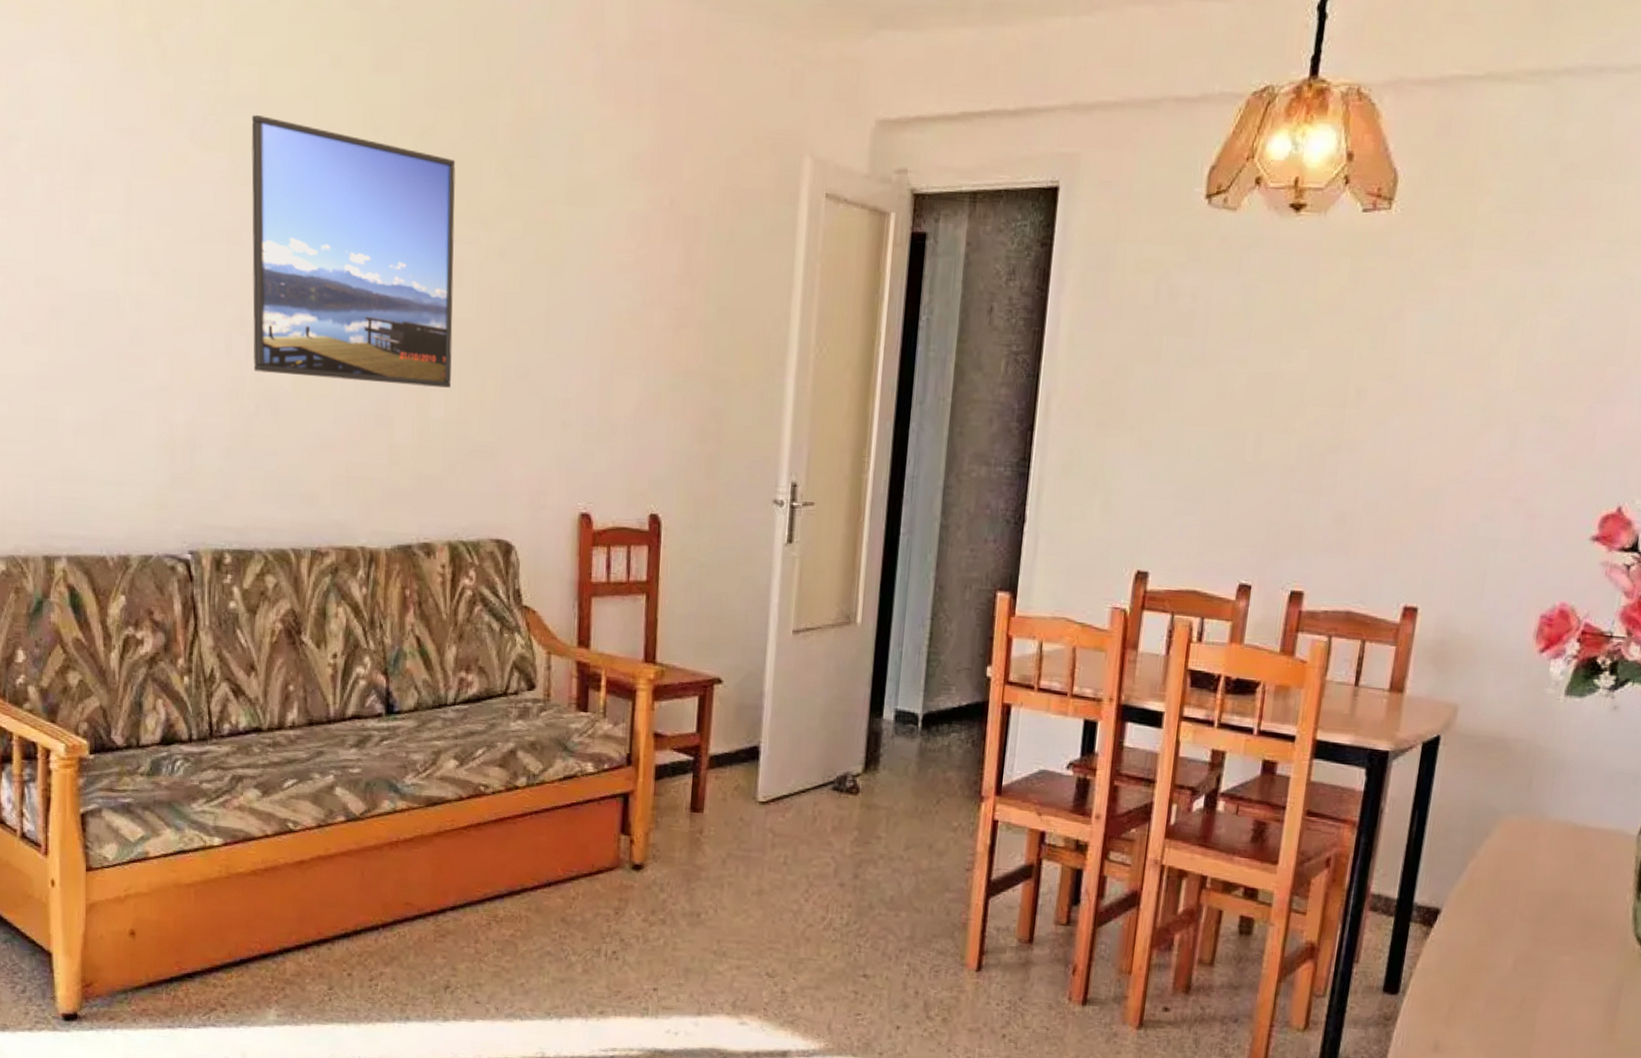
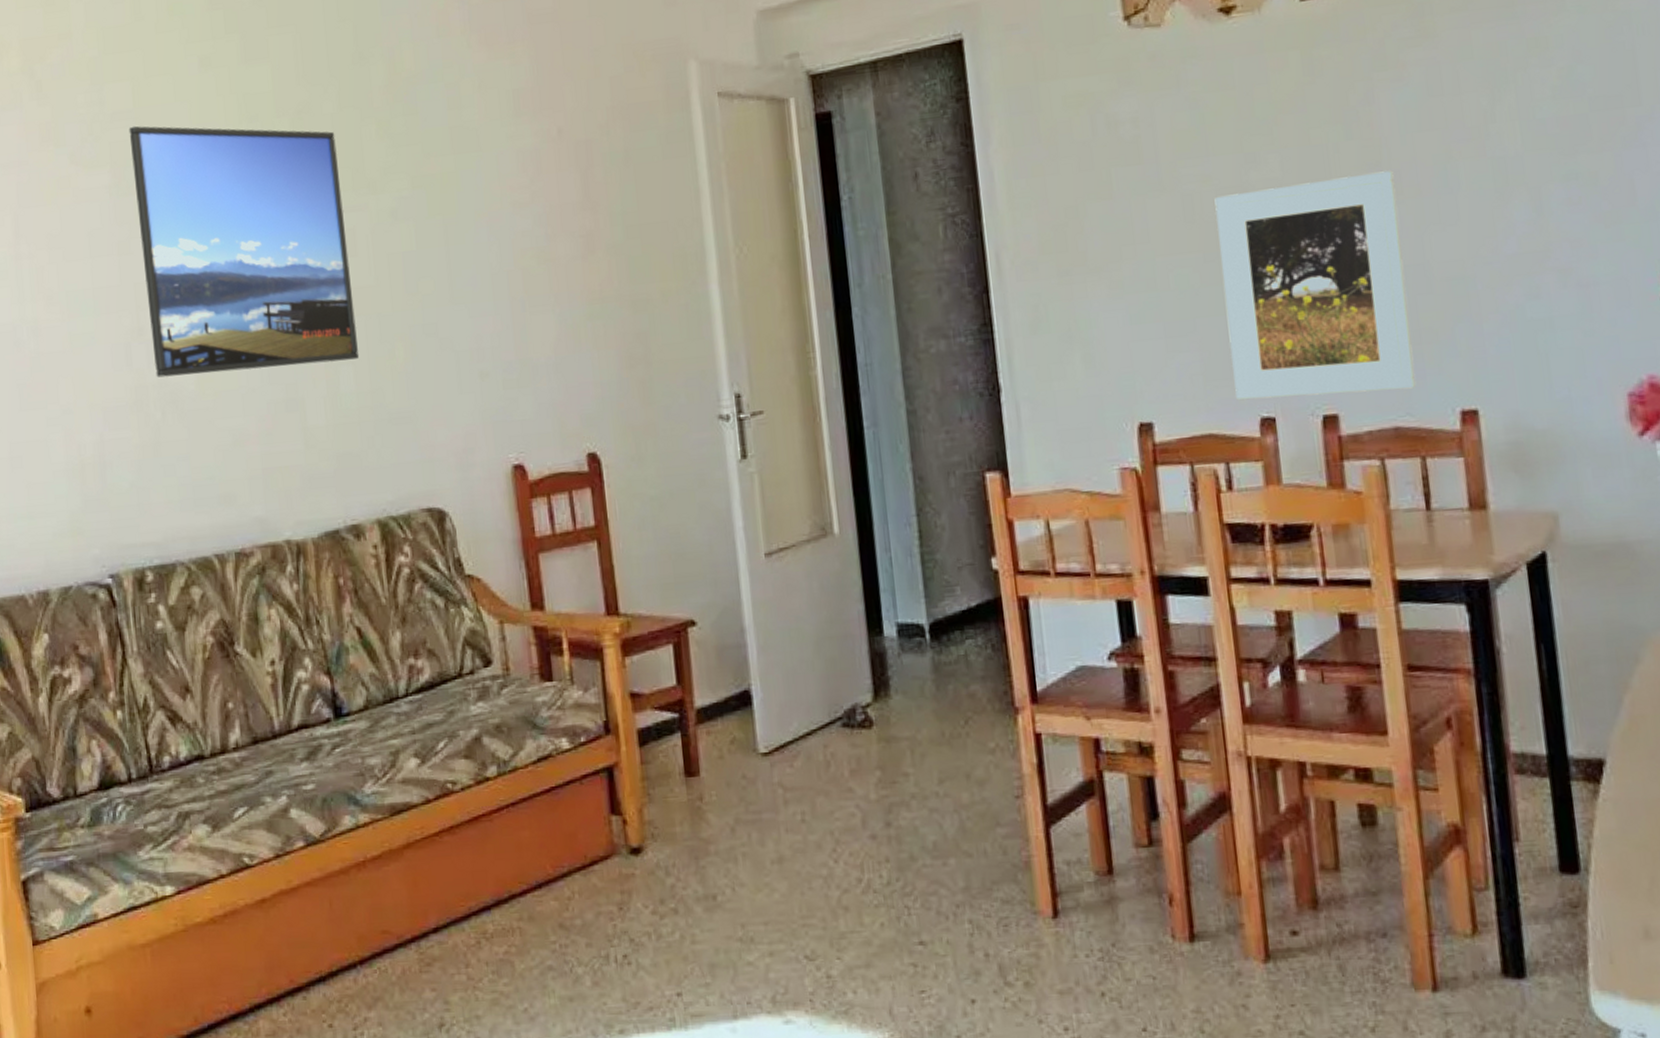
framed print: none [1223,379,1402,580] -> present [1214,170,1417,400]

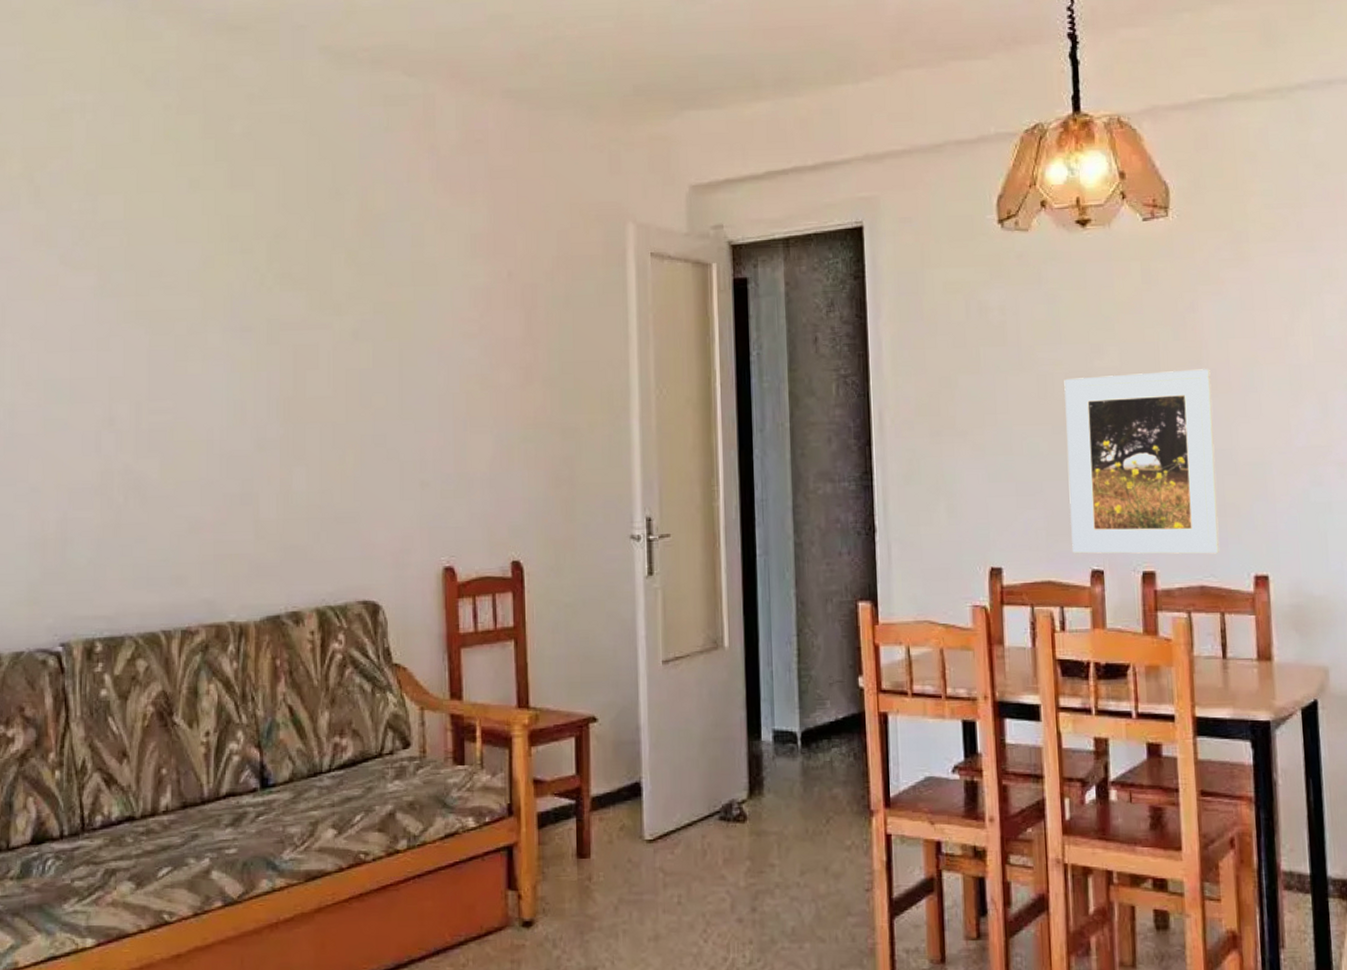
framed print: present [129,125,360,378] -> none [117,235,313,465]

